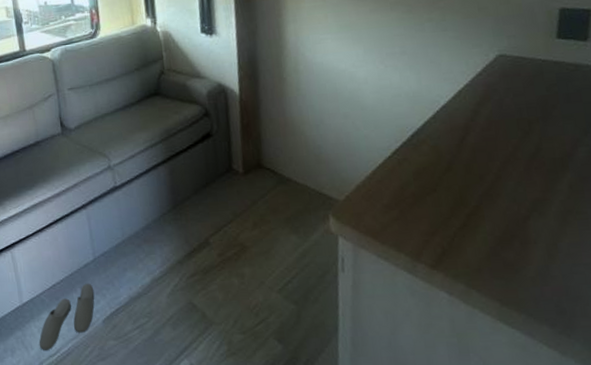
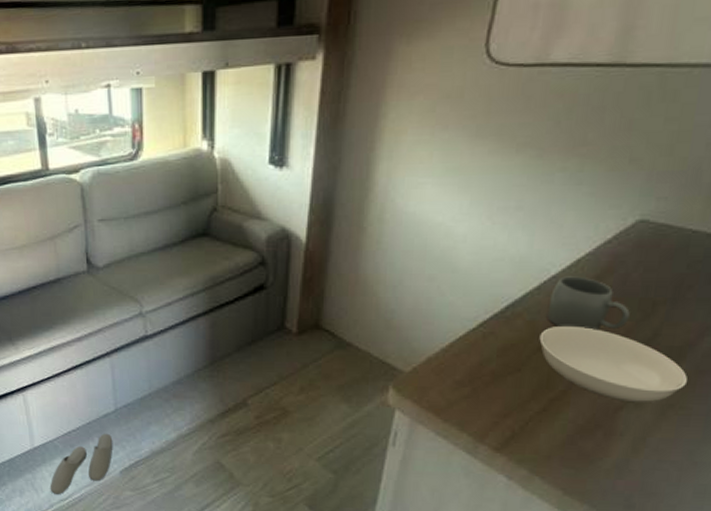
bowl: none [444,147,577,212] -> present [539,325,688,403]
mug: none [445,104,513,150] -> present [547,276,630,330]

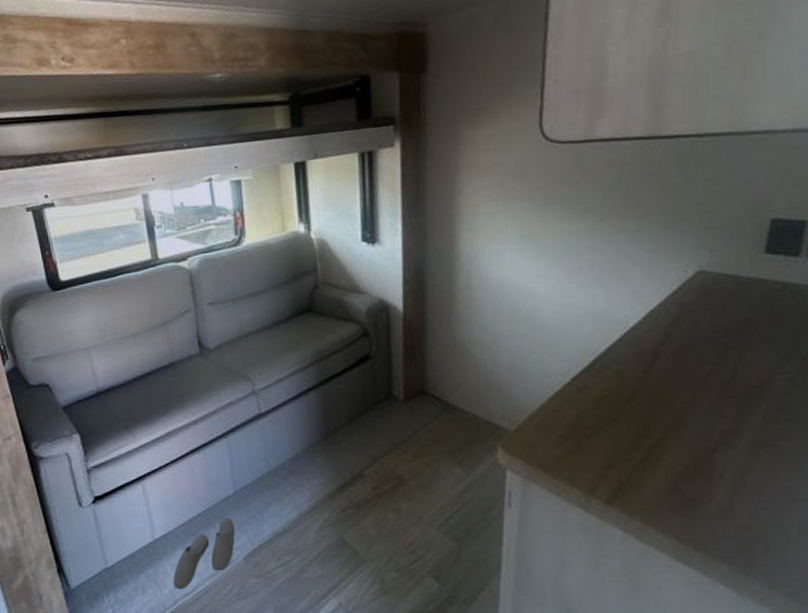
bowl: present [539,325,688,403] -> none [629,373,771,445]
mug: present [547,276,630,330] -> none [632,326,707,376]

